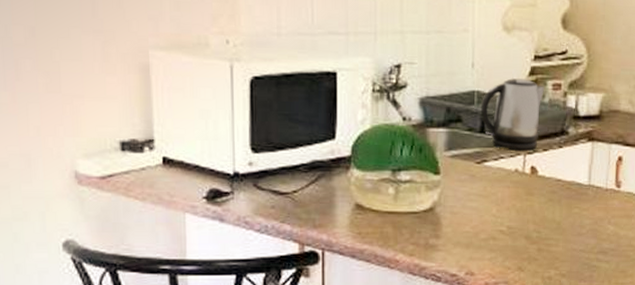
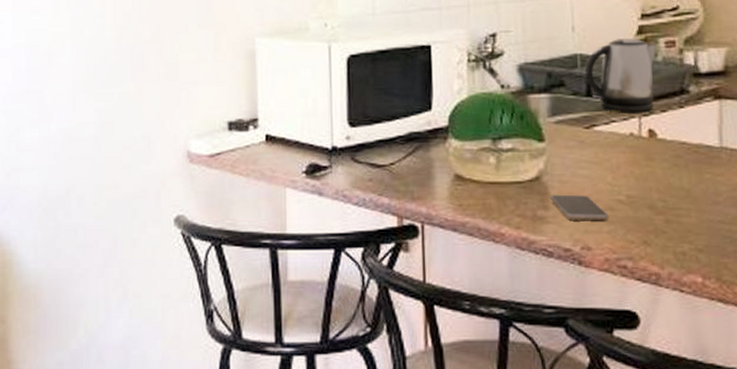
mobile phone: none [441,224,492,248] -> present [550,194,609,220]

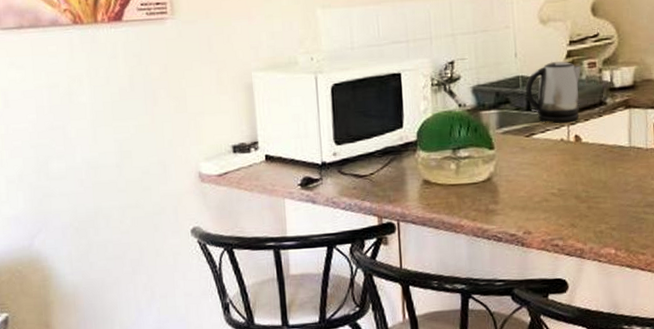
mobile phone: present [550,194,609,220] -> none [499,191,545,211]

